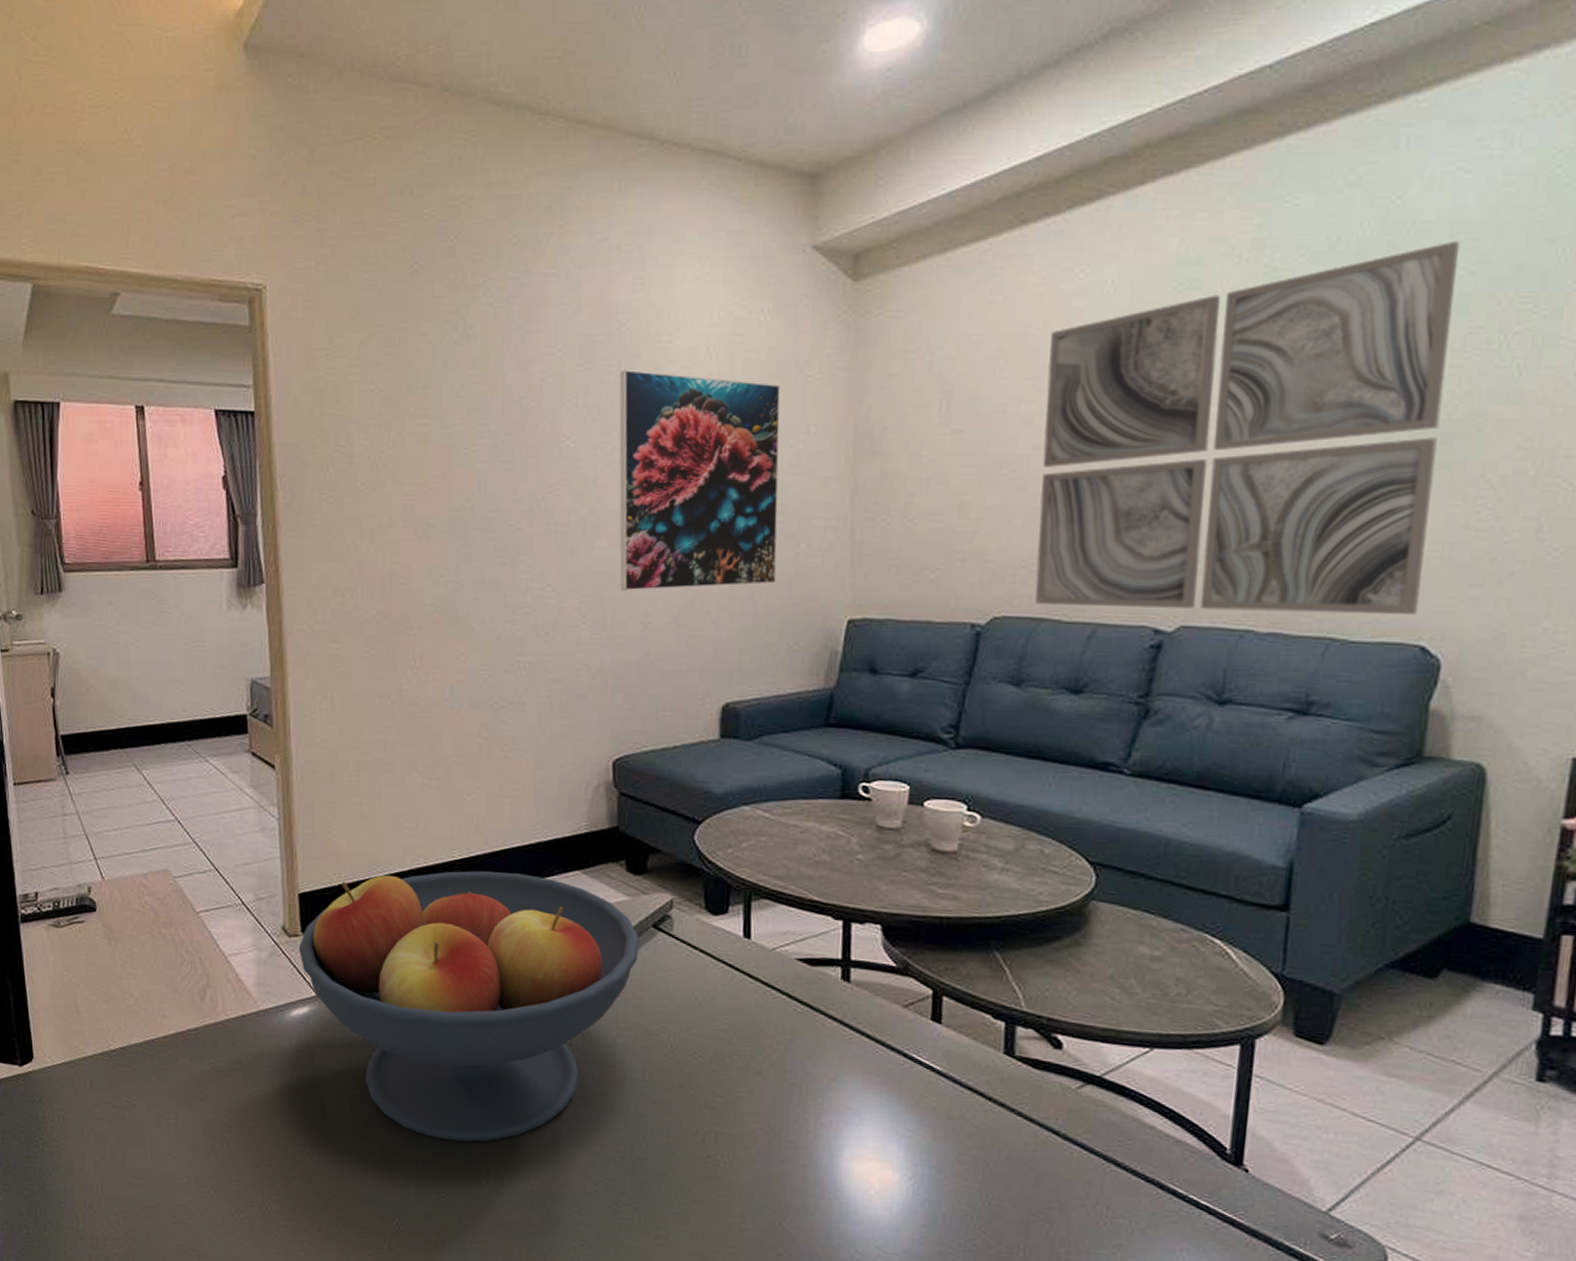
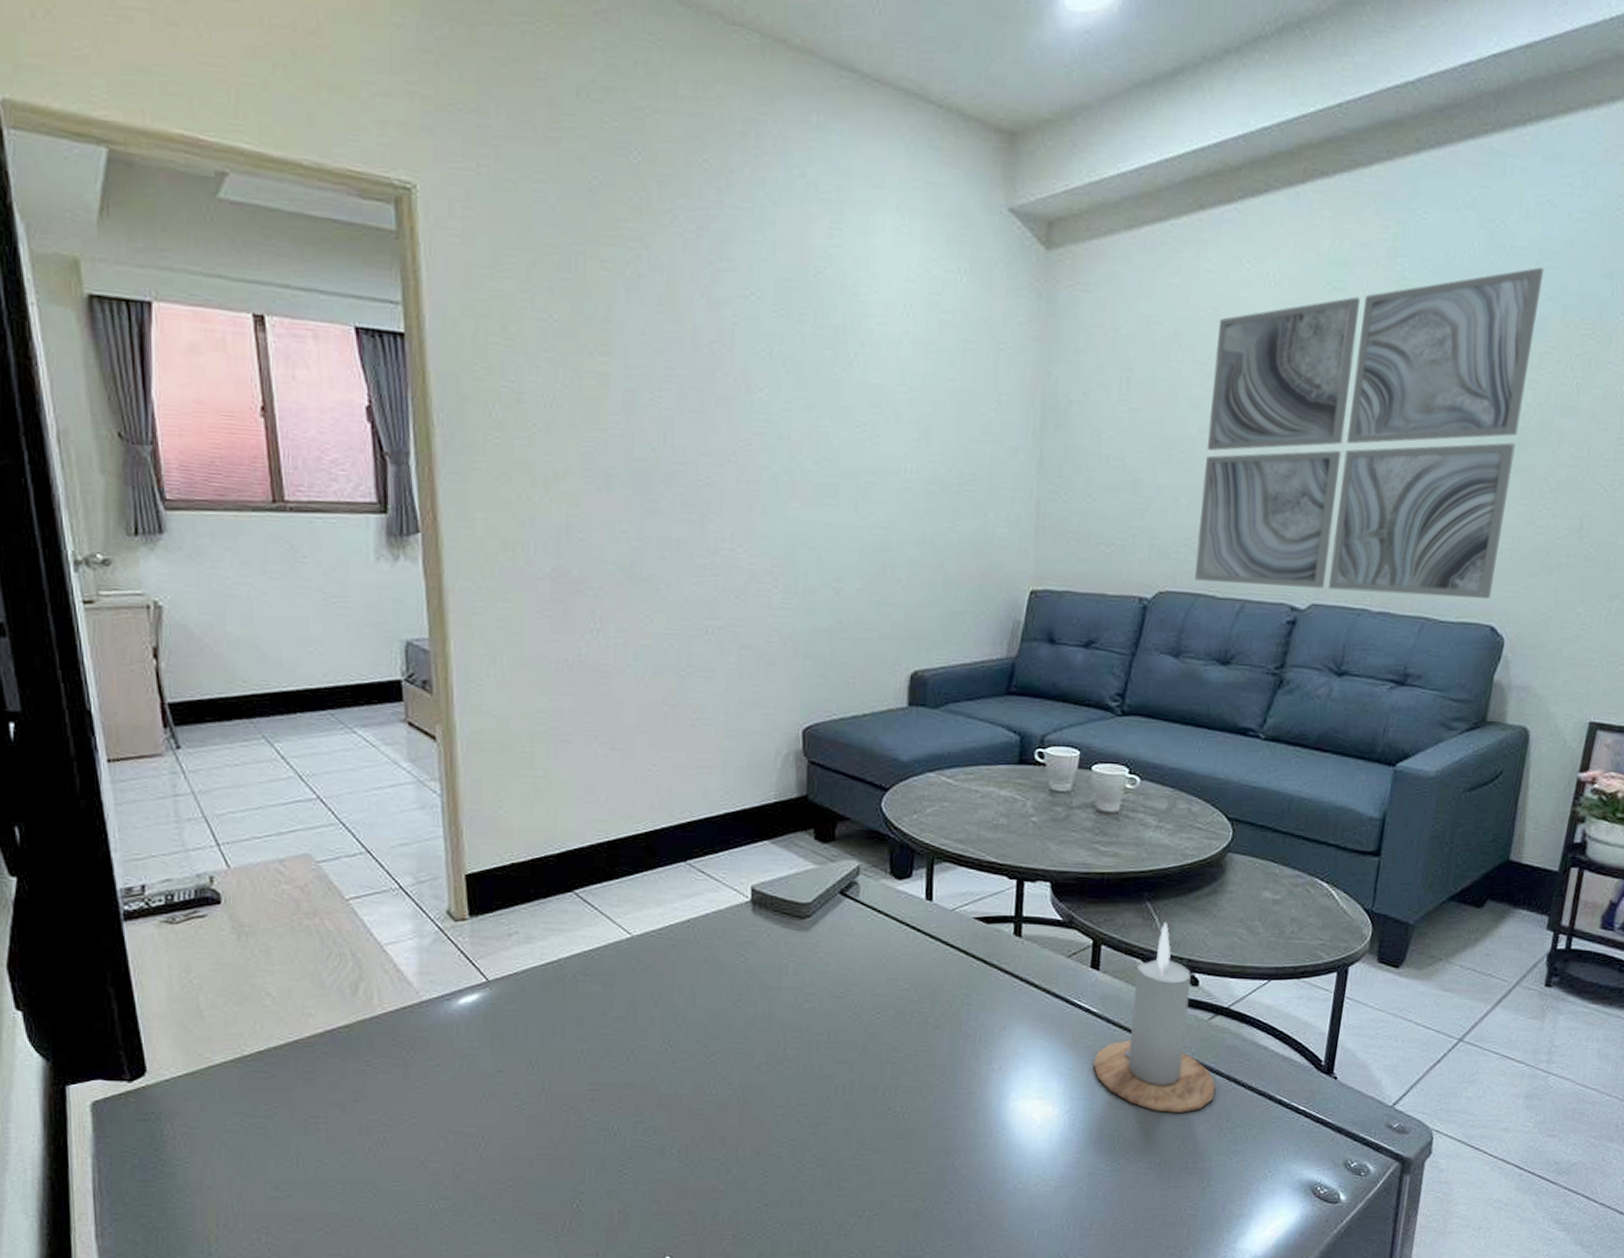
fruit bowl: present [298,871,640,1142] -> none [466,844,827,1118]
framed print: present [619,370,781,591] -> none [812,321,975,556]
candle: none [938,974,1091,1194] -> present [1092,922,1216,1113]

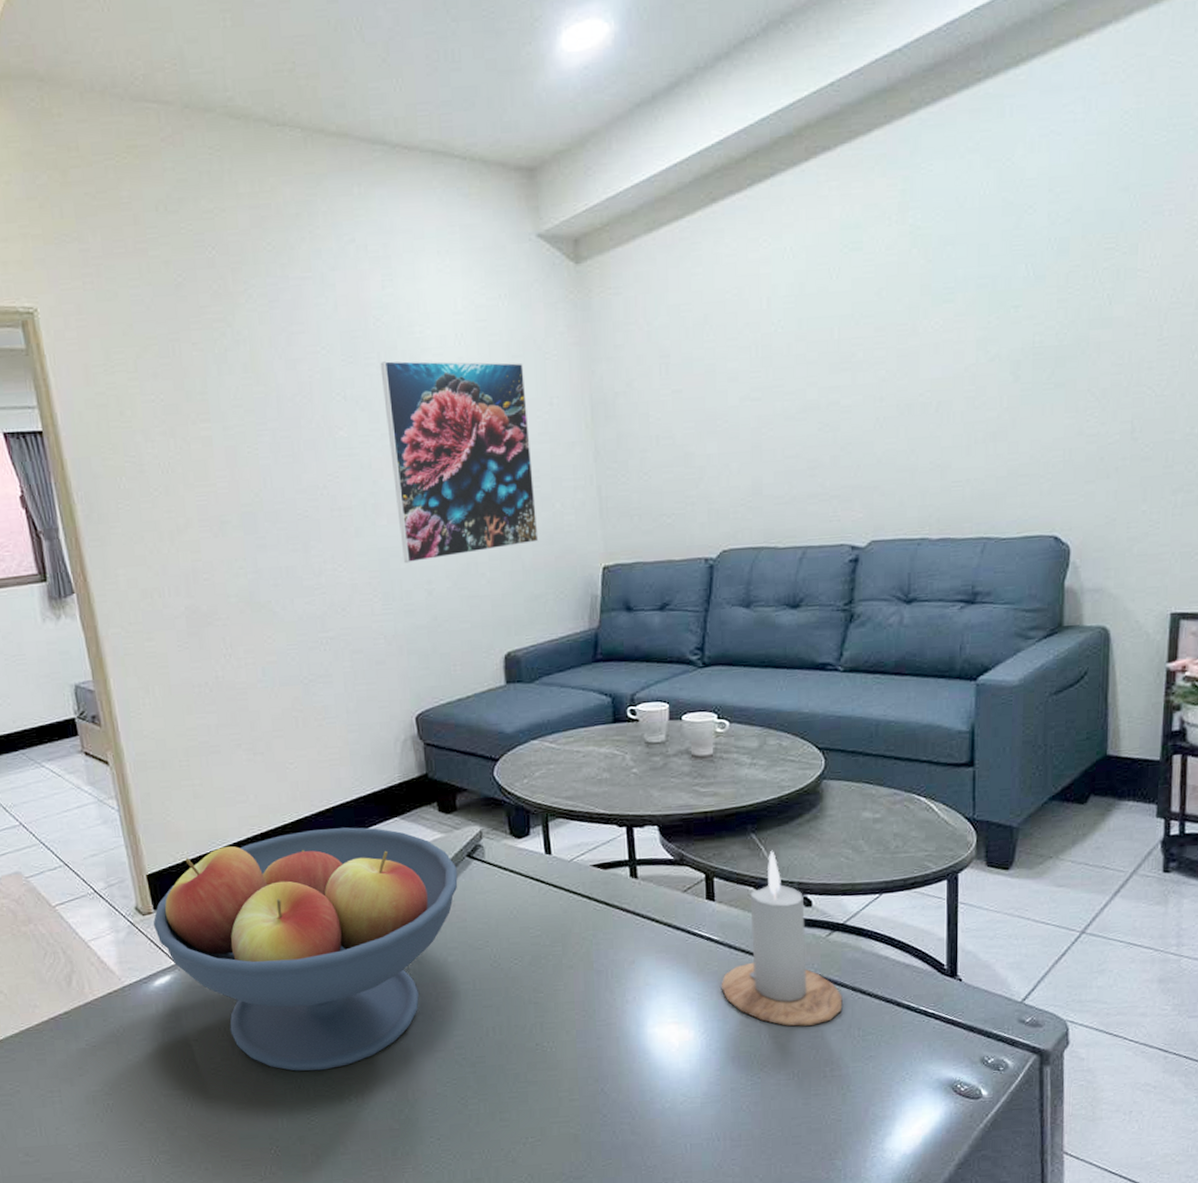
fruit bowl: none [466,844,827,1118] -> present [153,827,458,1071]
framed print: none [812,321,975,556] -> present [380,360,539,564]
wall art: present [1195,267,1544,599] -> none [744,193,1057,536]

